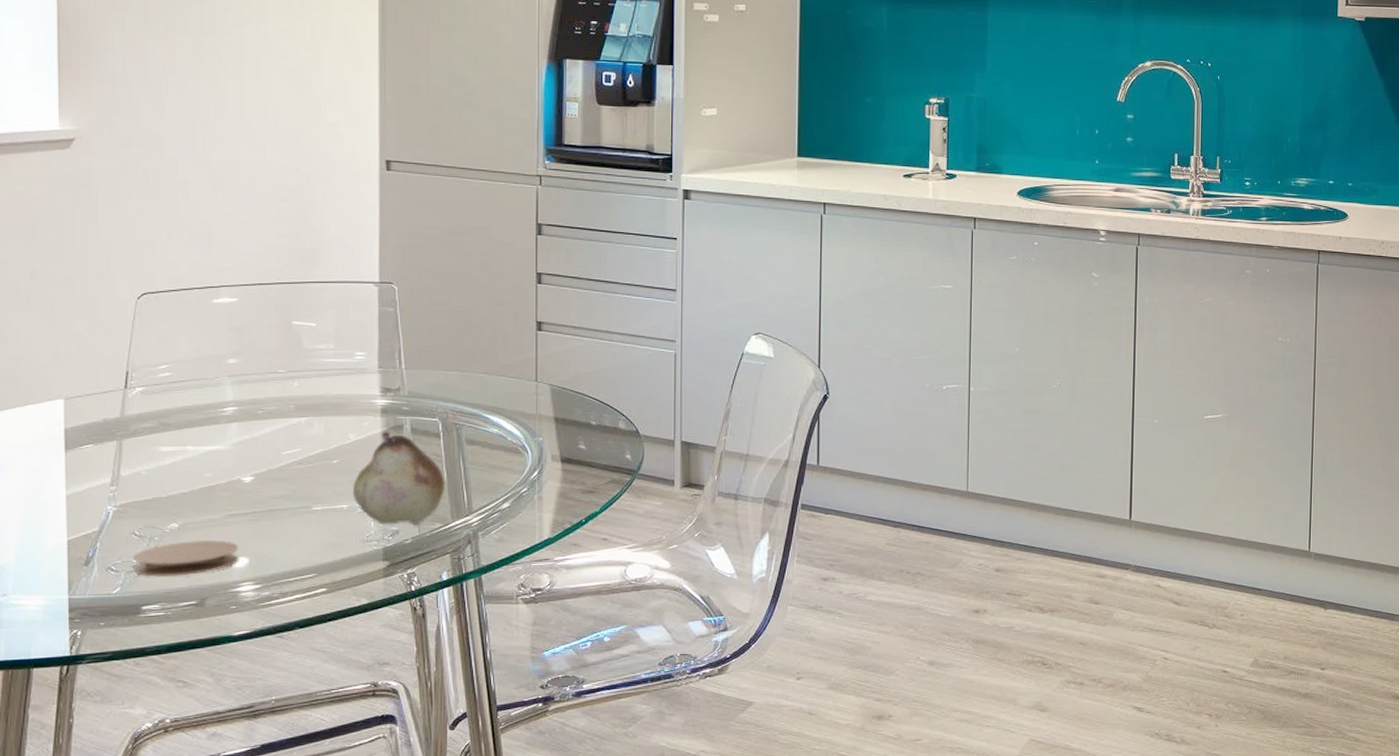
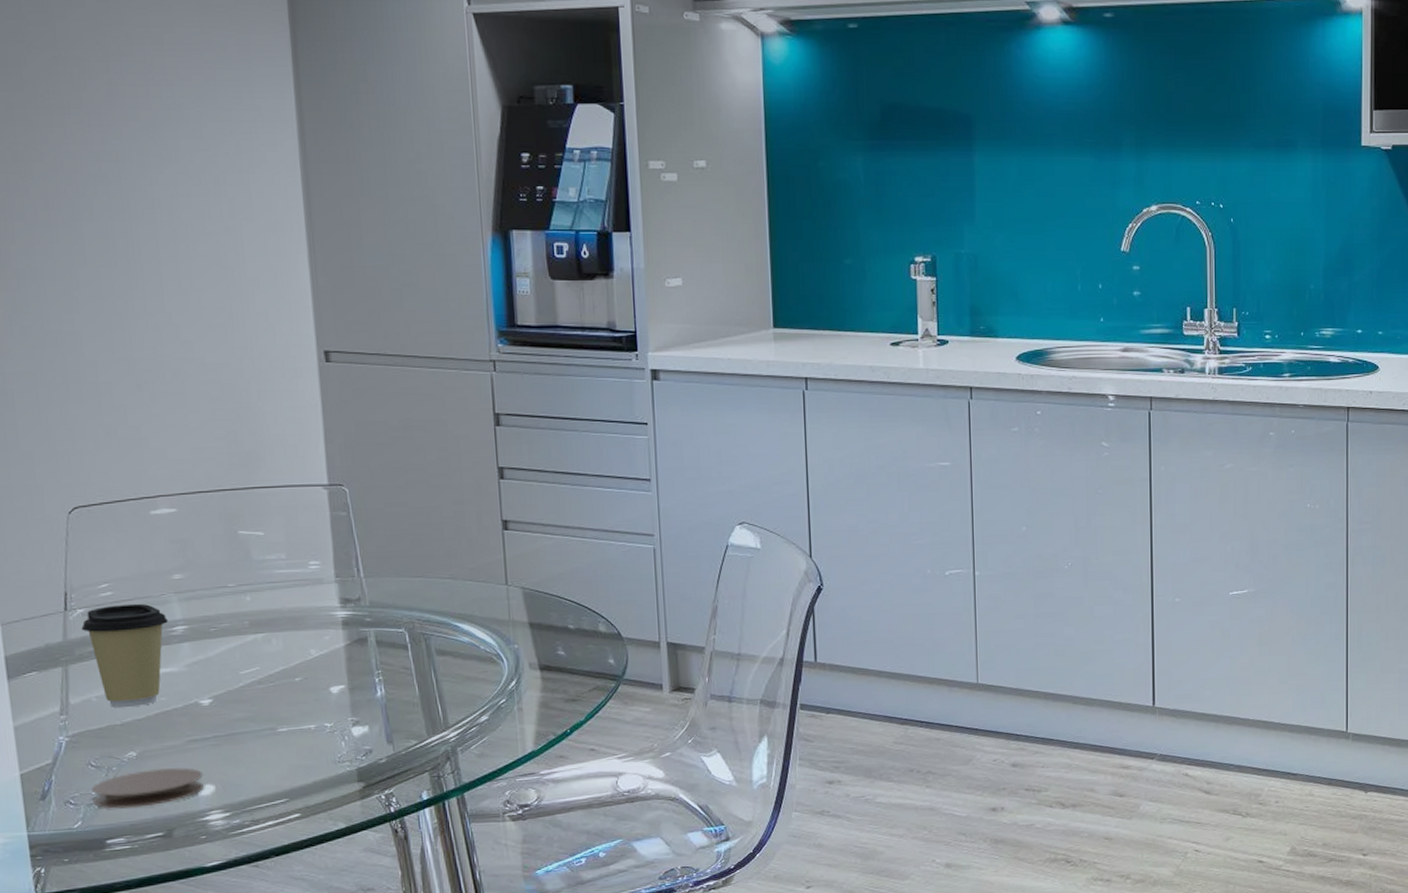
coffee cup: none [138,384,219,482] -> present [81,603,168,708]
fruit: present [352,432,445,525] -> none [318,646,418,744]

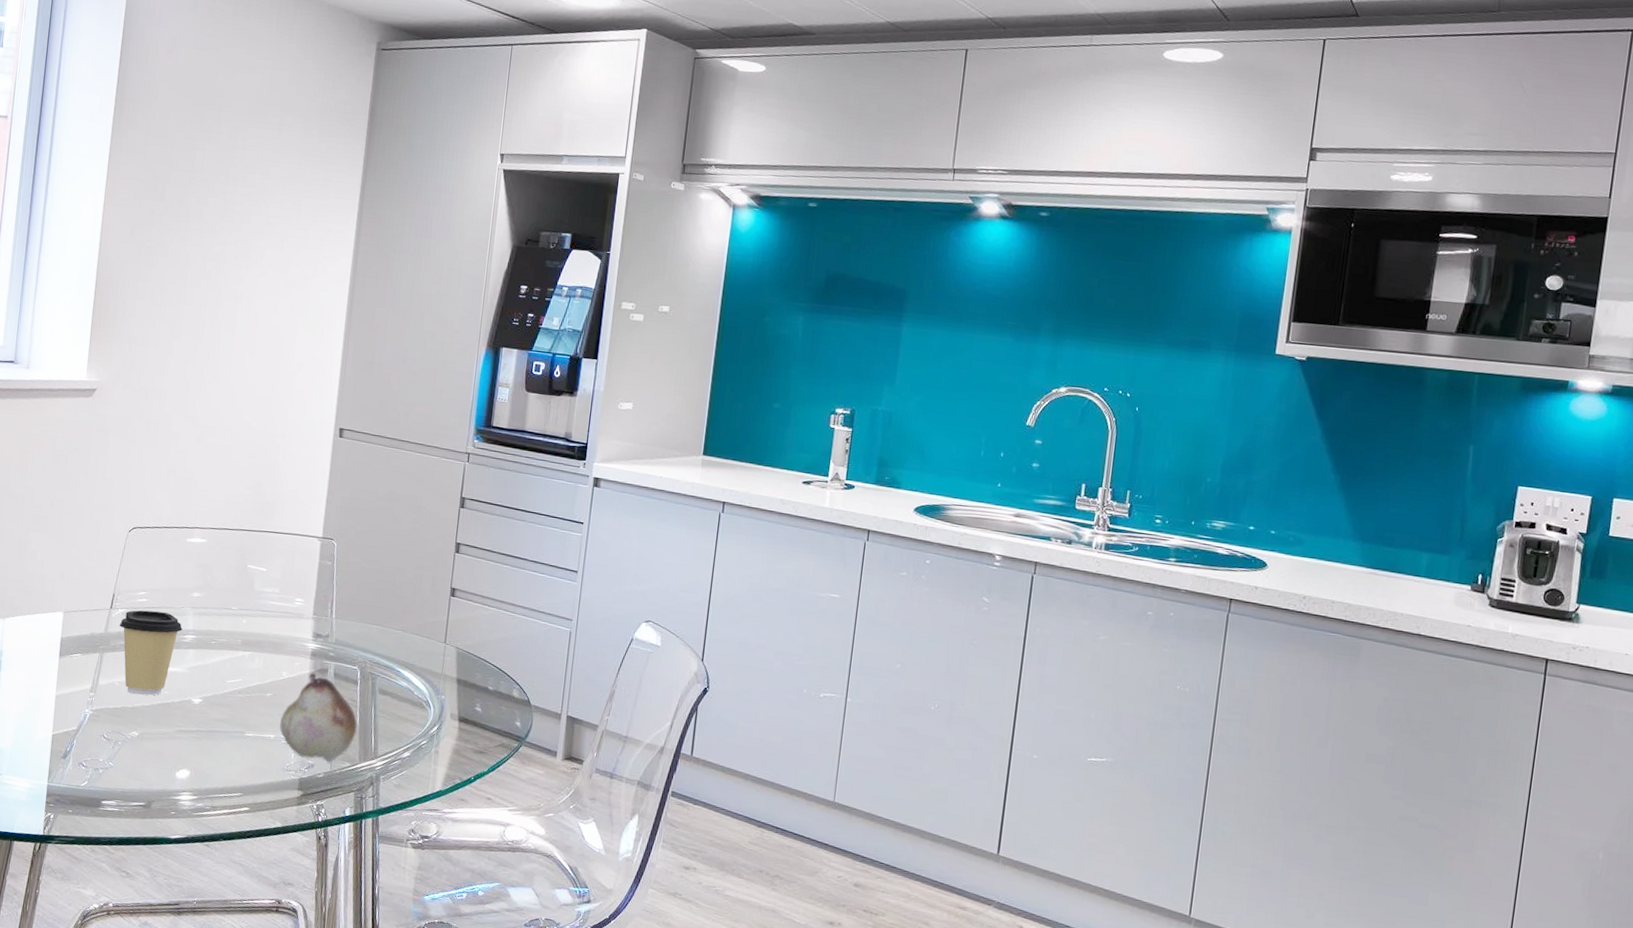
coaster: present [91,768,204,809] -> none [99,748,183,779]
fruit: none [318,646,418,744] -> present [279,673,357,761]

